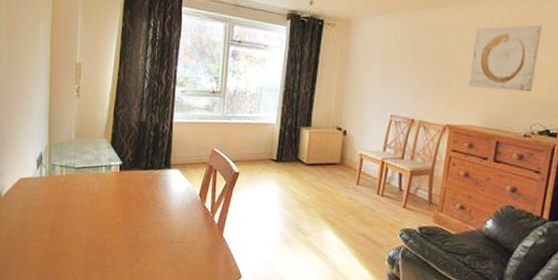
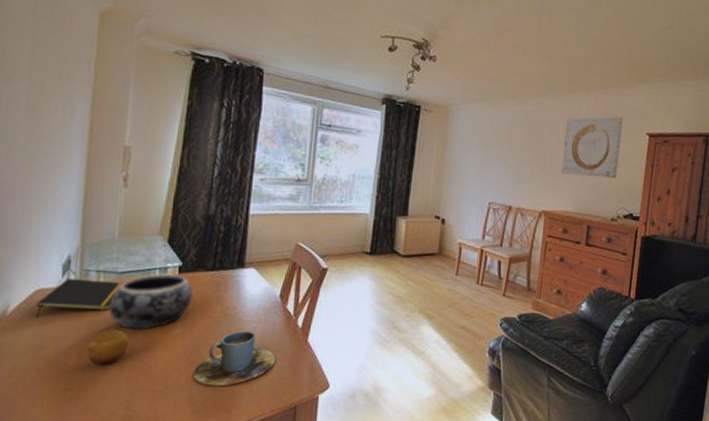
notepad: none [20,171,80,201] -> present [35,279,124,318]
fruit: none [56,213,85,242] -> present [86,329,129,366]
decorative bowl: none [70,171,131,216] -> present [109,274,194,330]
cup: none [133,222,197,268] -> present [193,330,276,386]

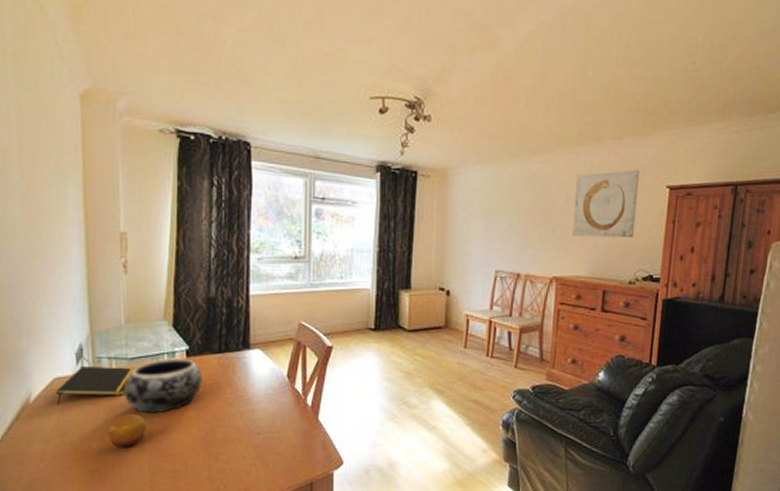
cup: present [193,330,276,386] -> none [210,411,289,465]

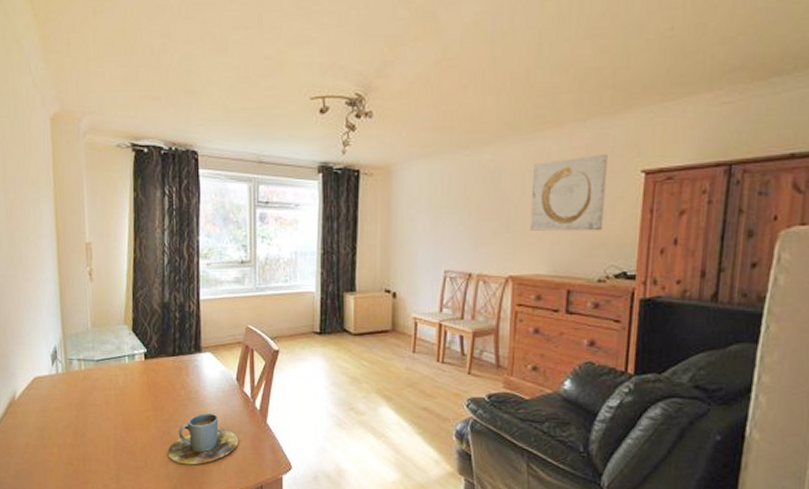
notepad: present [56,366,135,405] -> none [35,367,101,403]
fruit: present [108,413,146,449] -> none [79,411,111,445]
decorative bowl: present [124,358,203,414] -> none [92,361,160,413]
cup: none [210,411,289,465] -> present [167,412,239,465]

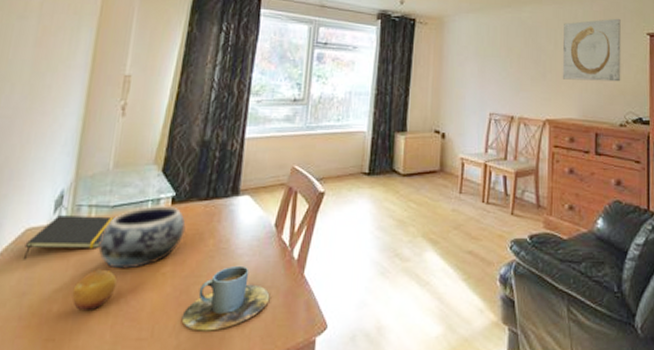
notepad: none [35,367,101,403] -> present [22,215,115,260]
fruit: none [79,411,111,445] -> present [71,269,117,312]
decorative bowl: none [92,361,160,413] -> present [98,206,186,269]

